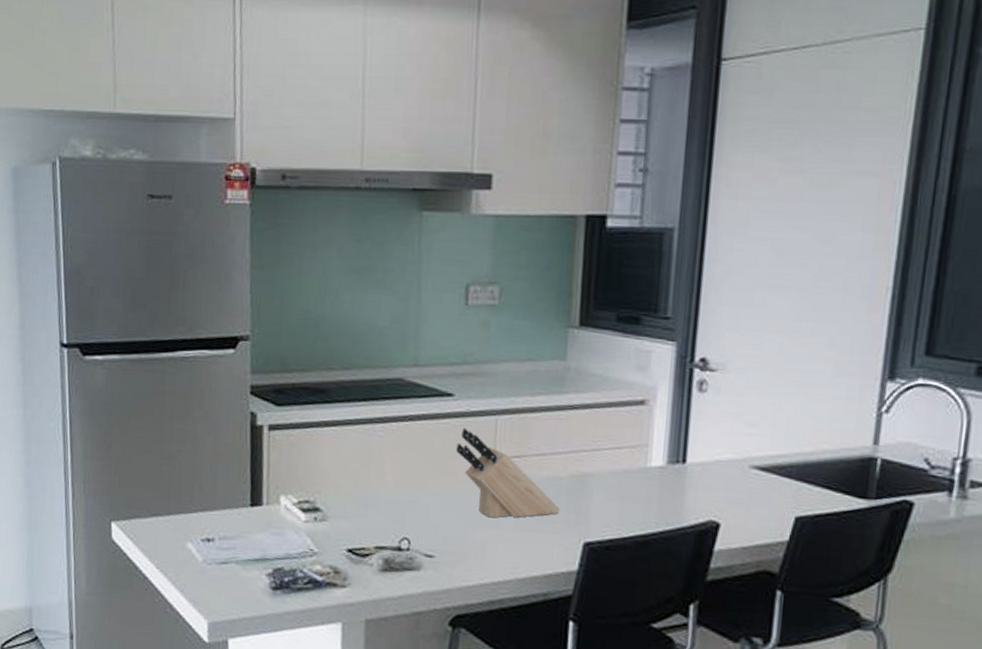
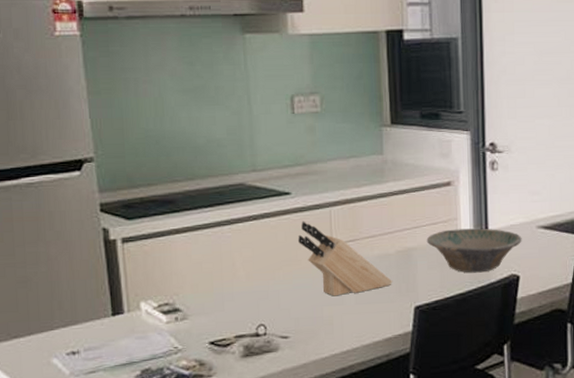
bowl: none [607,457,729,514] -> present [426,228,522,273]

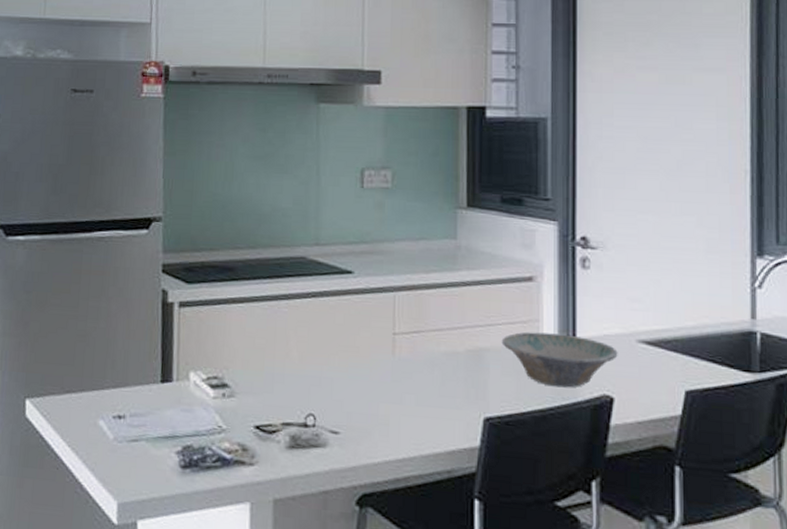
knife block: present [297,221,392,297] -> none [356,304,459,393]

